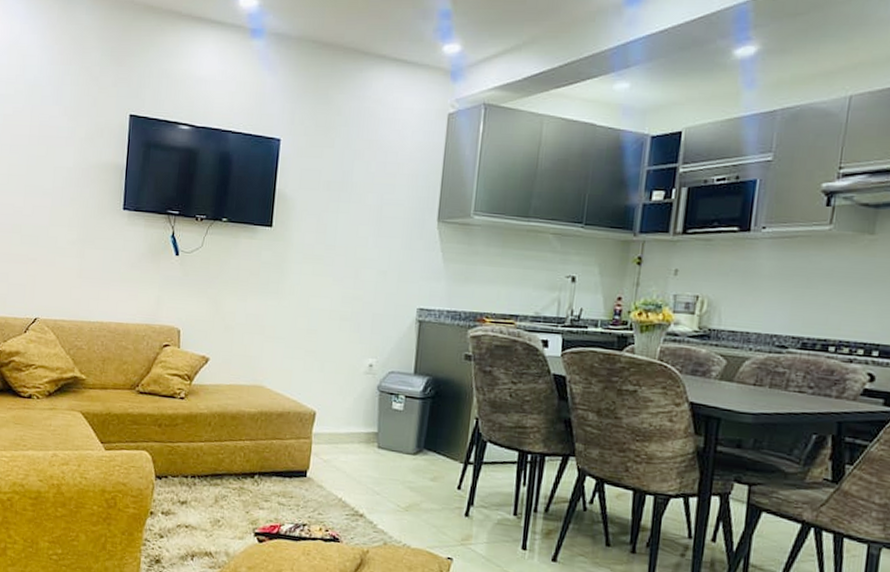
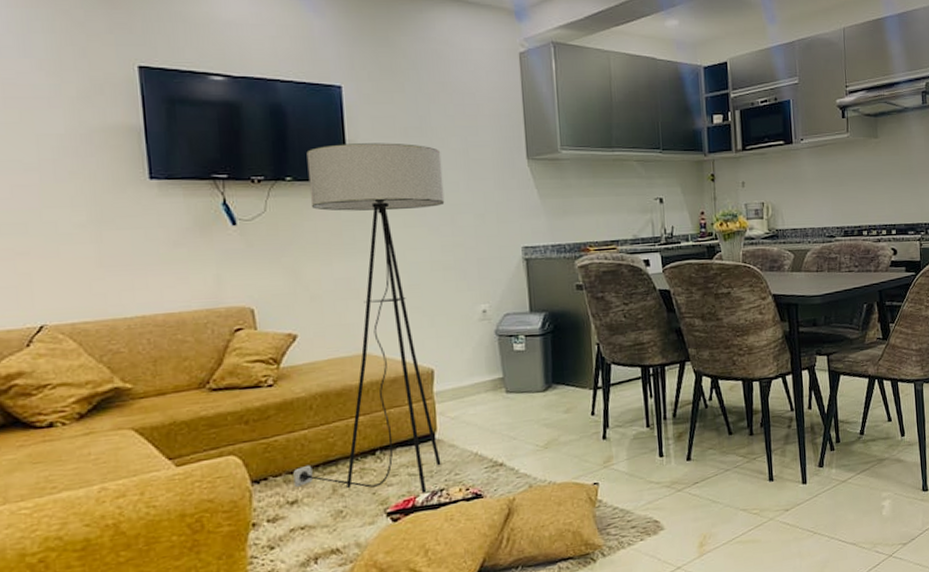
floor lamp: none [186,192,357,524] -> present [293,143,445,494]

